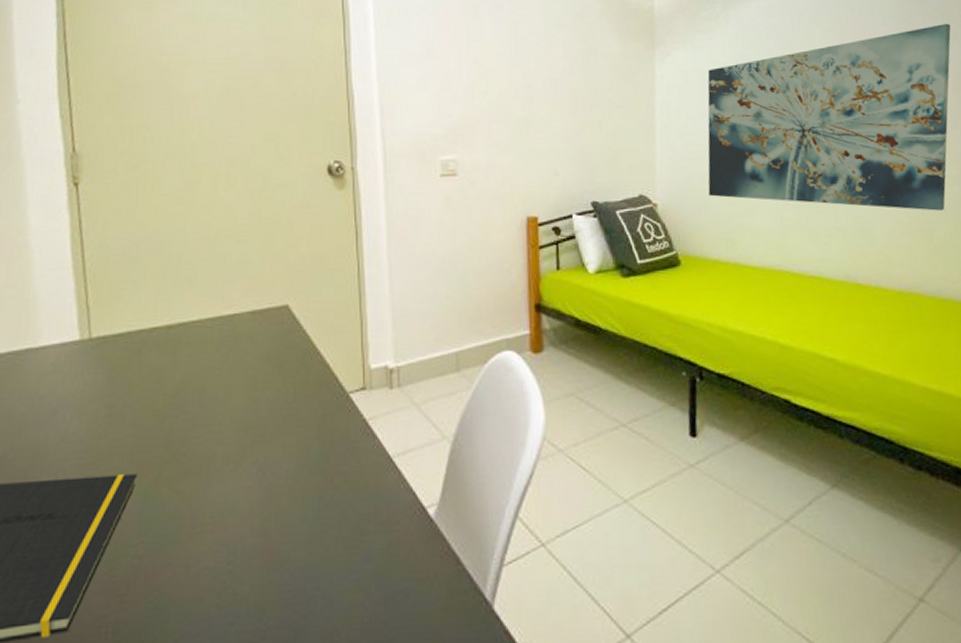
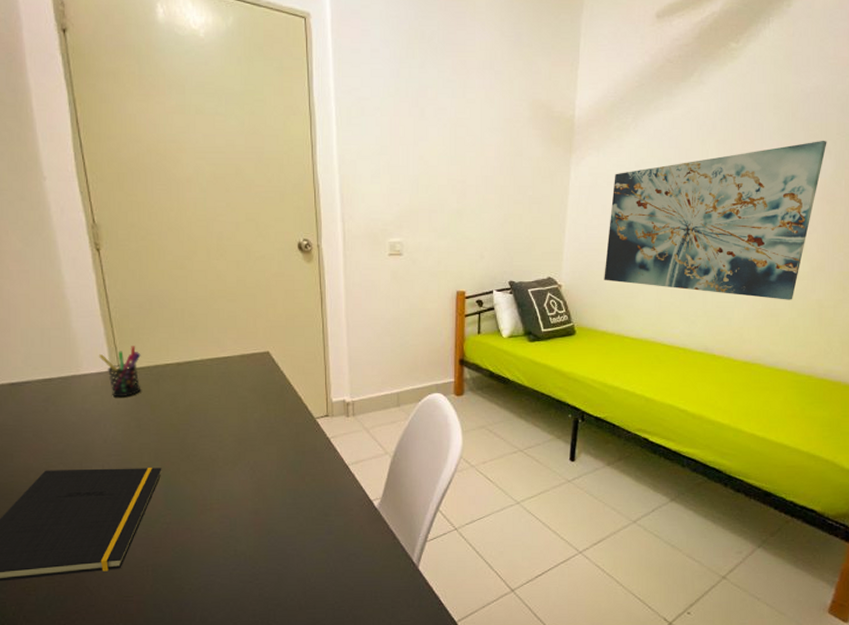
pen holder: none [63,305,120,376] -> present [98,346,141,398]

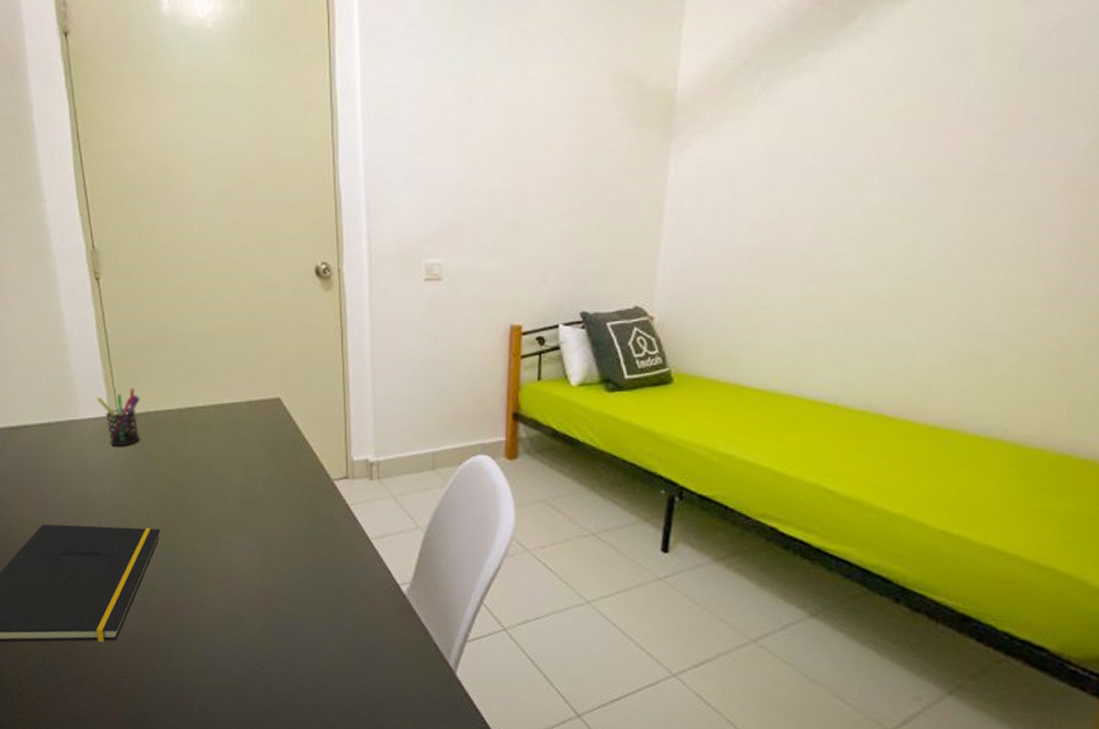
wall art: present [604,140,827,300] -> none [715,98,1080,338]

